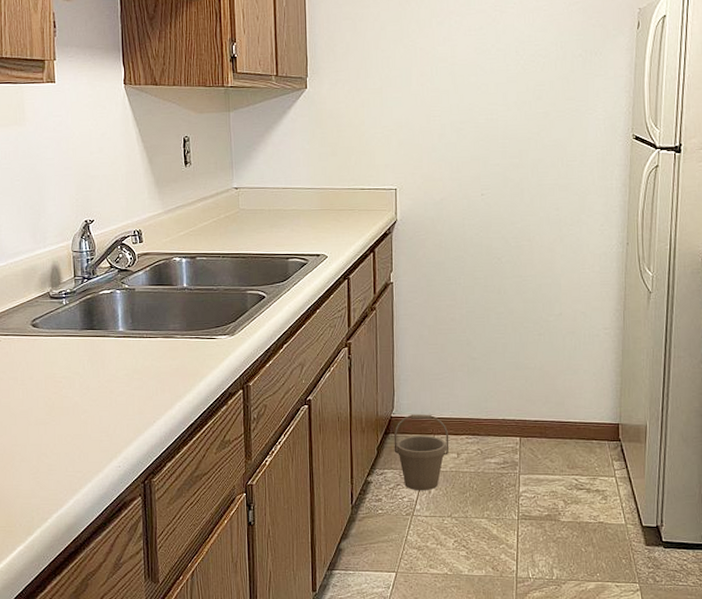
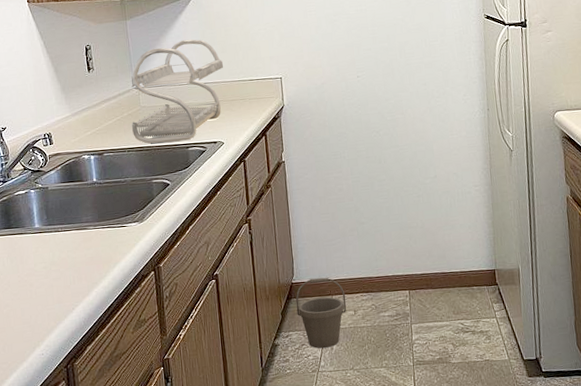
dish rack: none [228,138,333,251] -> present [131,39,224,144]

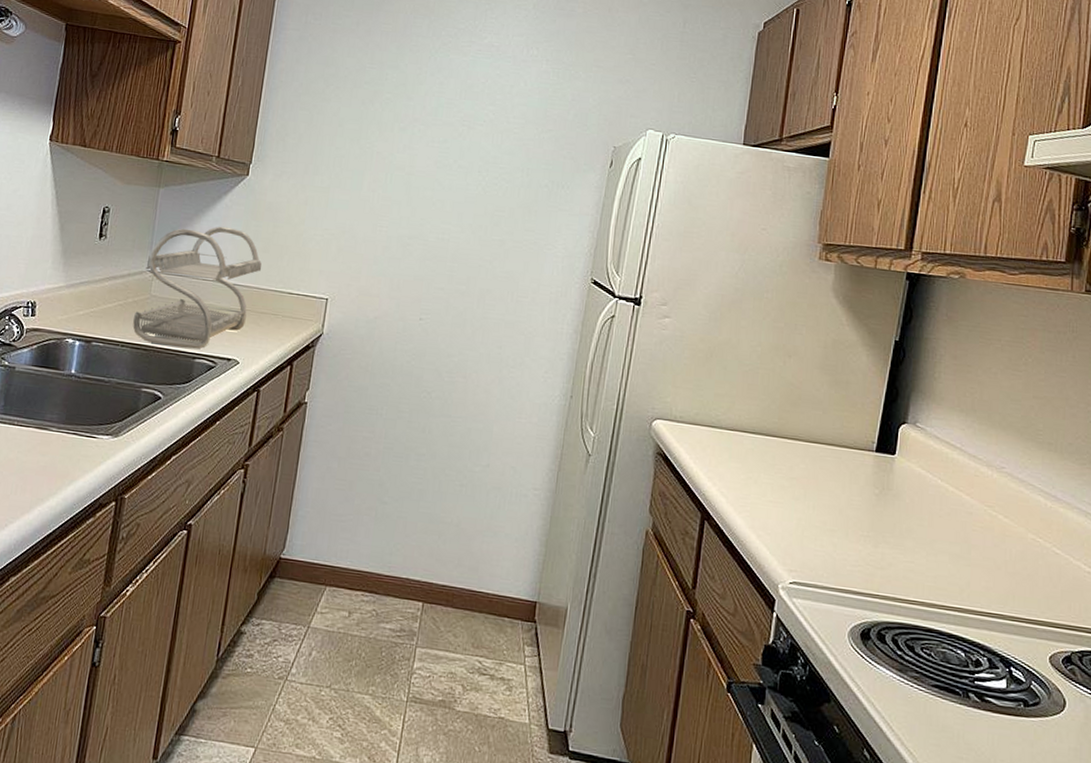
bucket: present [295,277,347,349] -> none [277,558,343,652]

